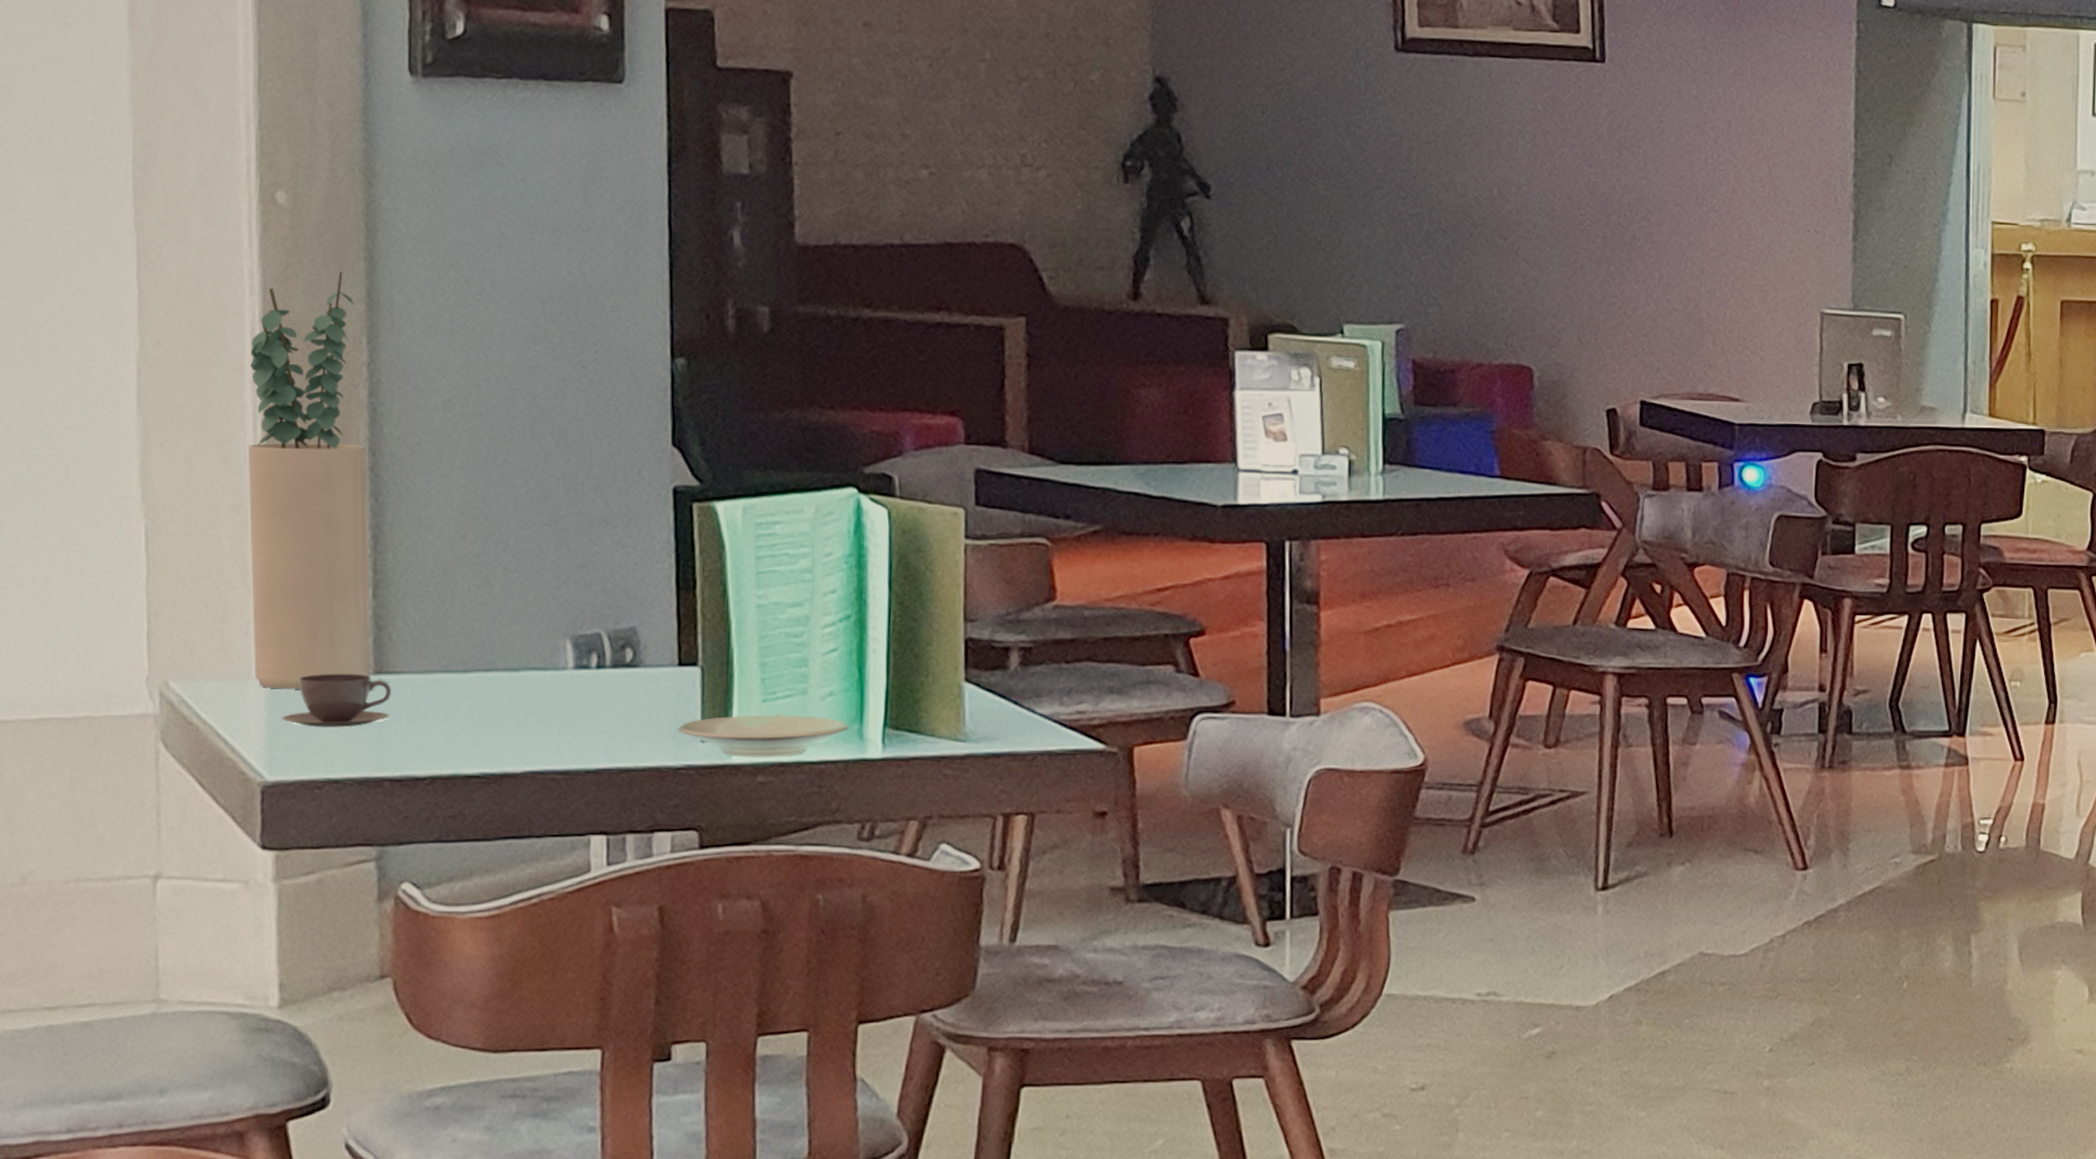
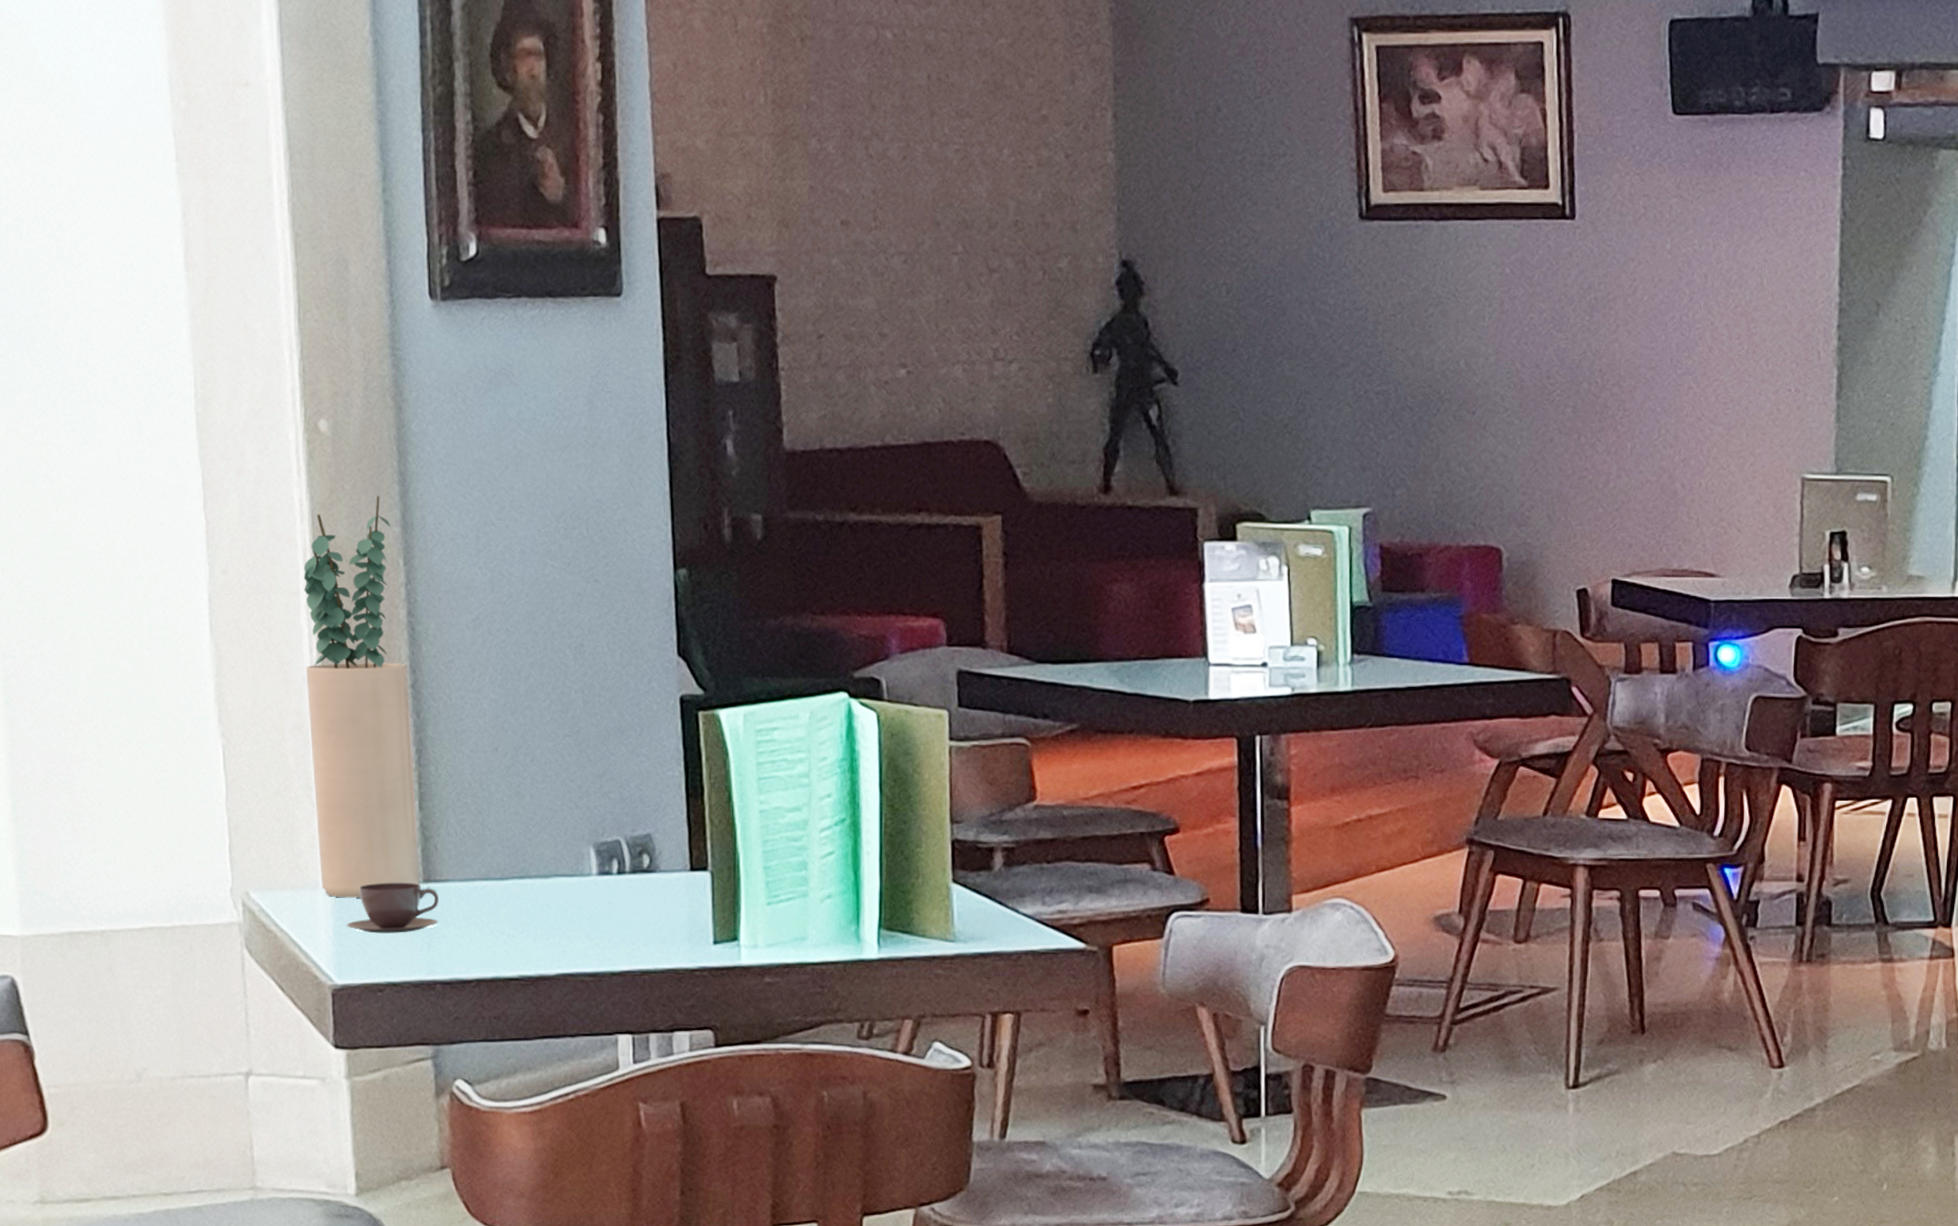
saucer: present [677,714,850,759] -> none [691,917,847,960]

